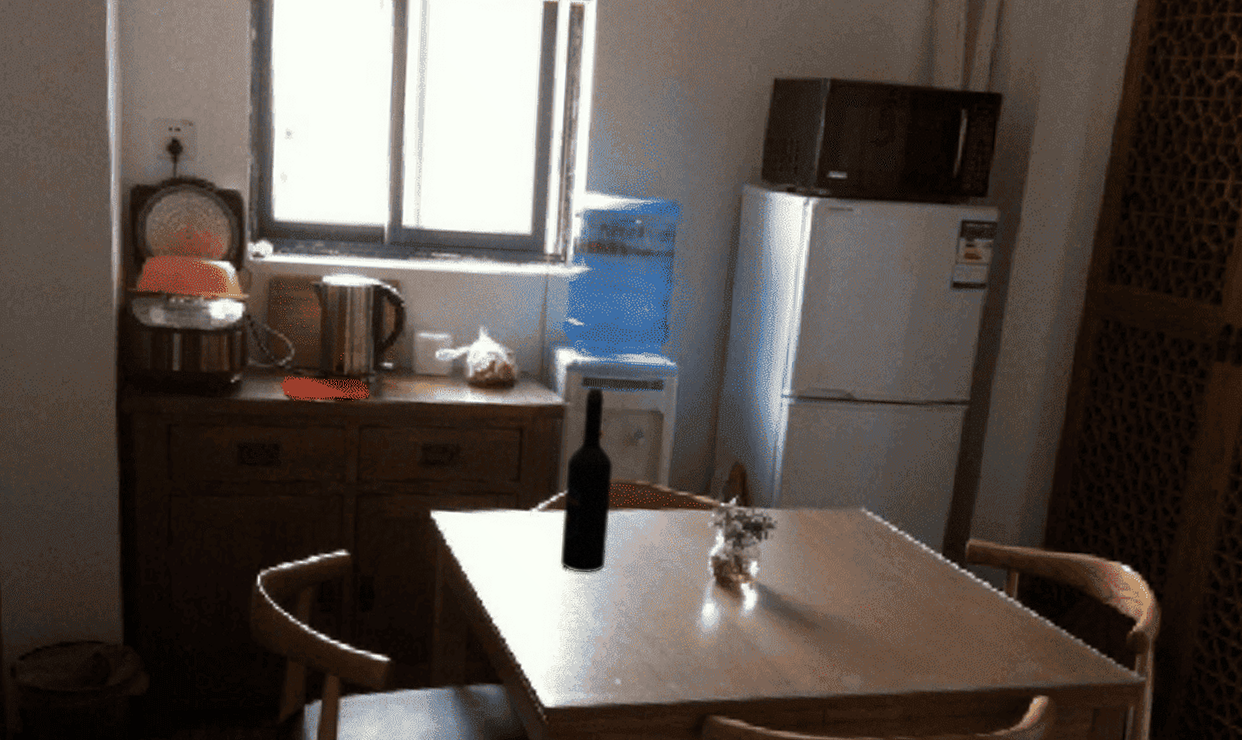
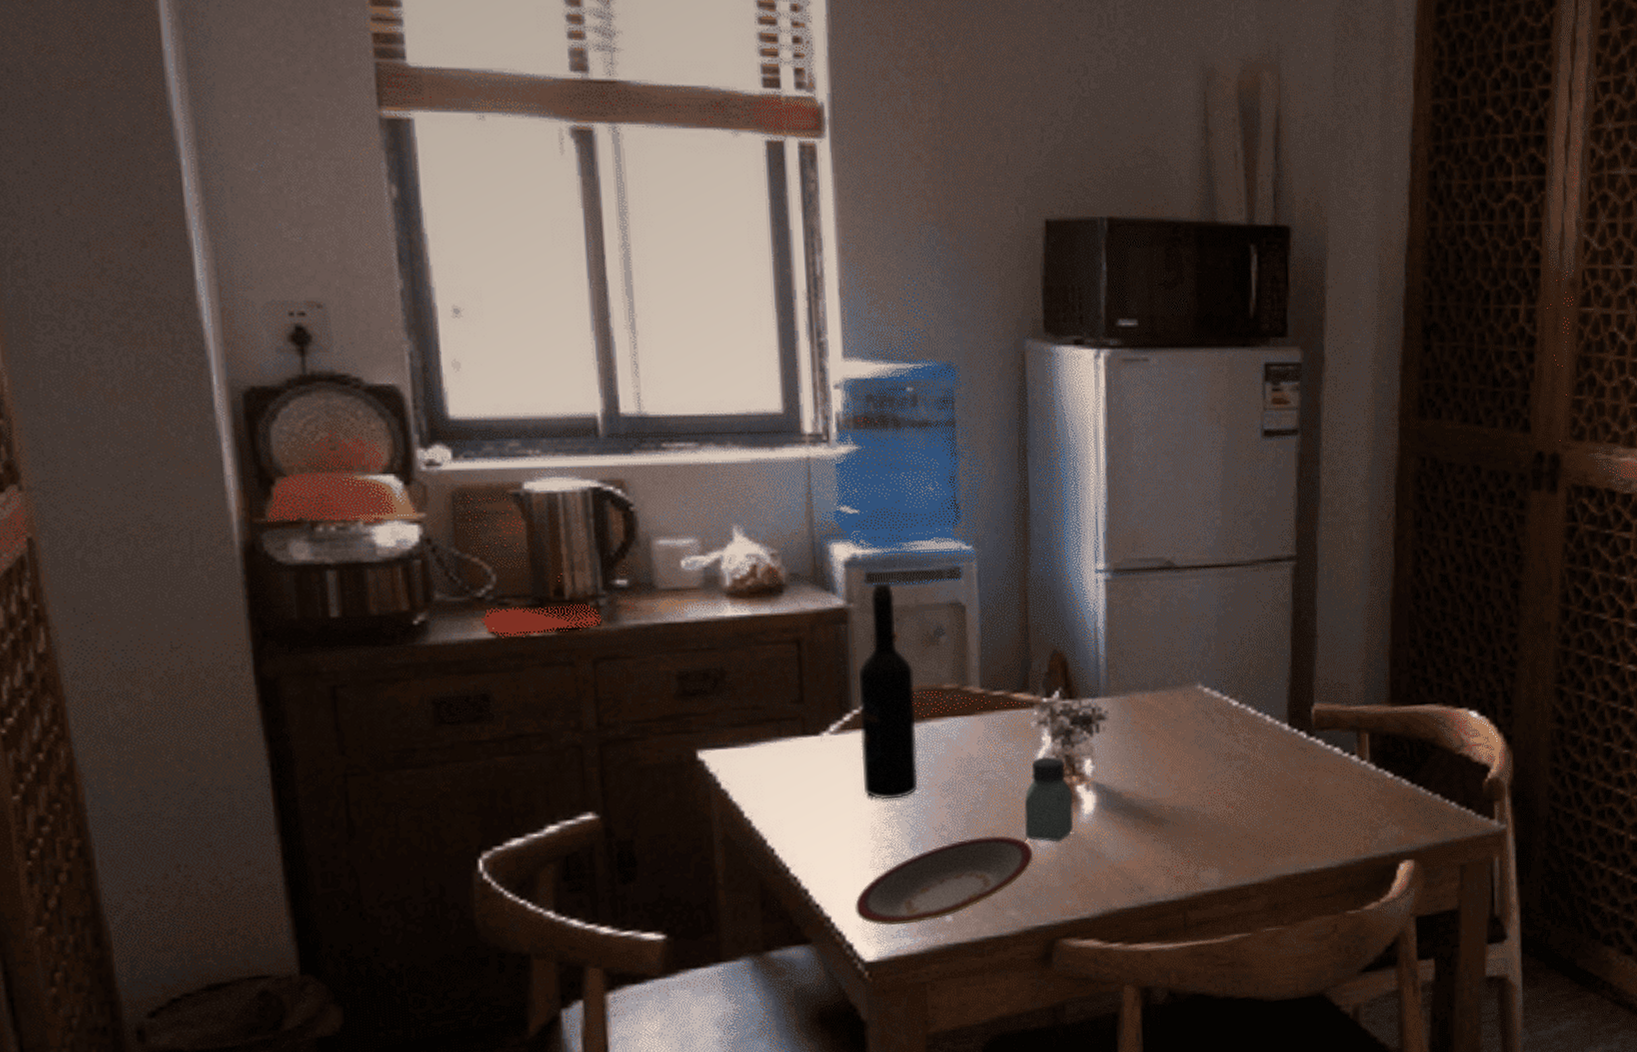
plate: none [541,616,697,681] -> present [855,836,1033,926]
saltshaker: none [692,554,737,631] -> present [1024,756,1074,842]

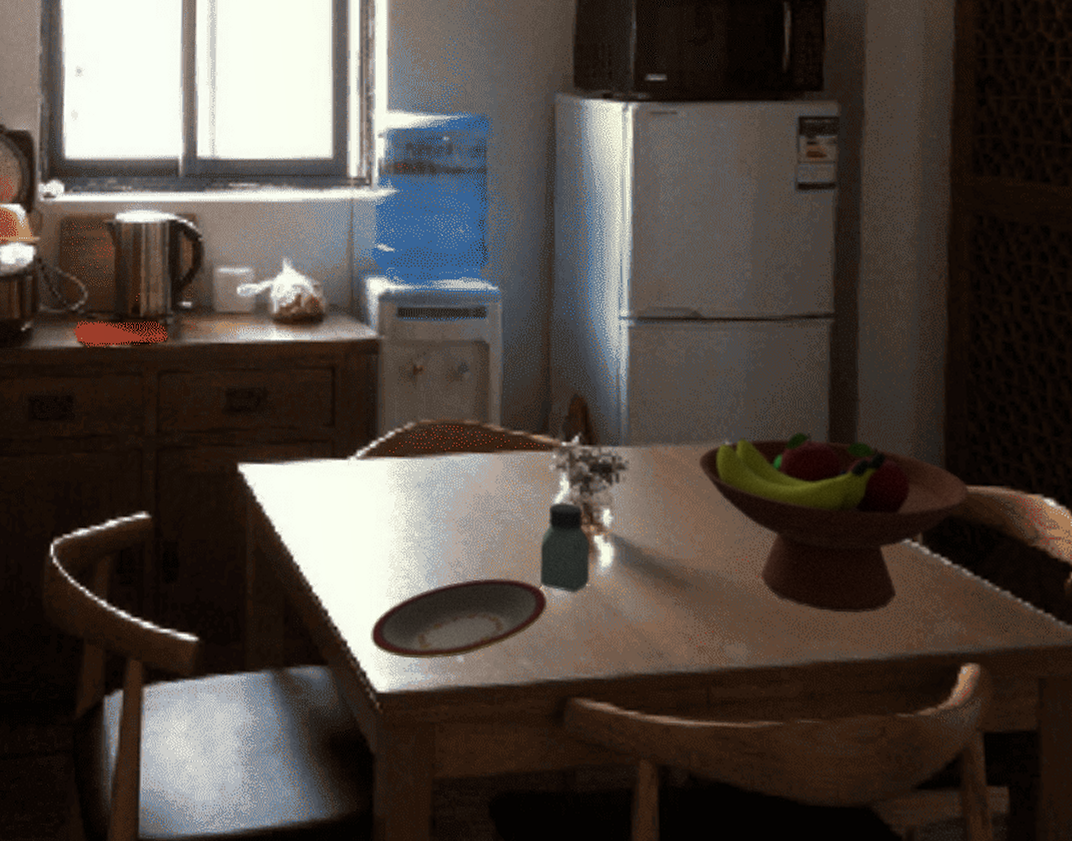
wine bottle: present [858,581,918,800] -> none [384,316,437,529]
fruit bowl: none [1173,668,1408,831] -> present [698,431,969,614]

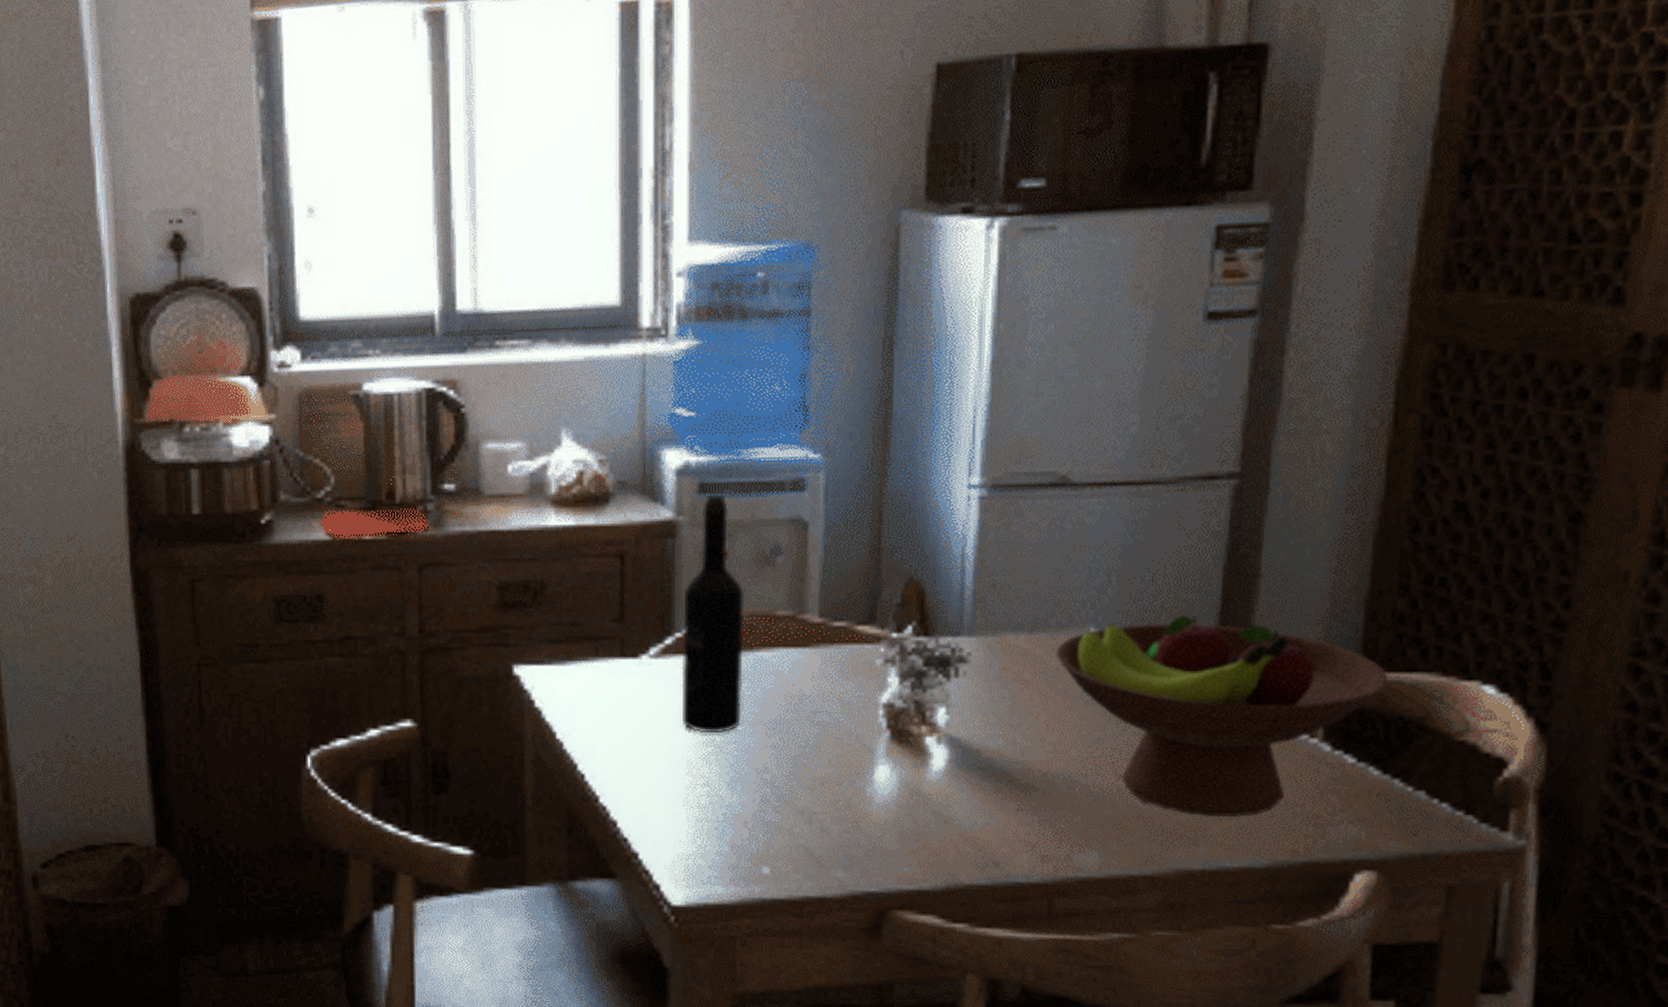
plate: present [371,578,547,658] -> none [665,785,868,871]
wine bottle: none [384,316,437,529] -> present [681,493,744,733]
saltshaker: present [540,503,590,593] -> none [860,701,920,800]

